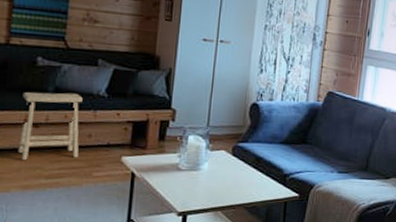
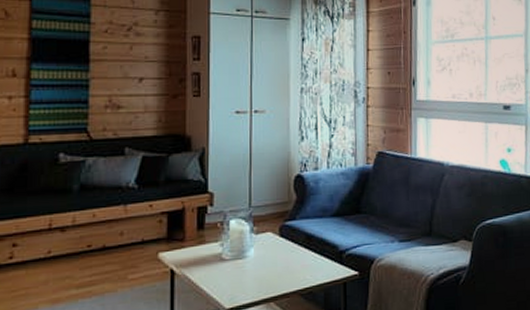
footstool: present [18,92,83,161] -> none [44,188,111,271]

